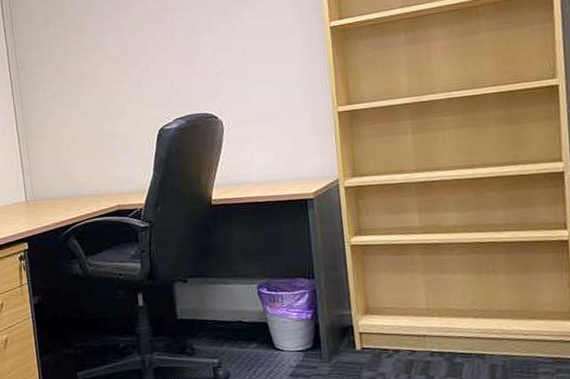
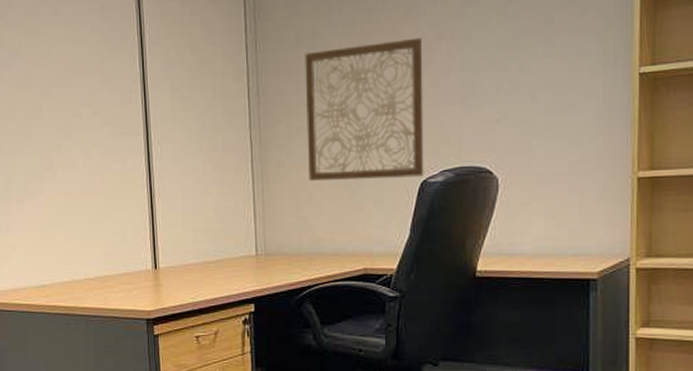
wall art: none [53,11,161,137] -> present [305,37,424,182]

